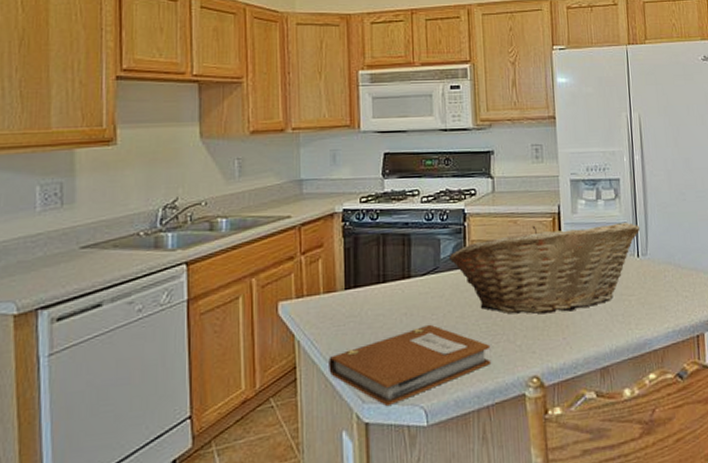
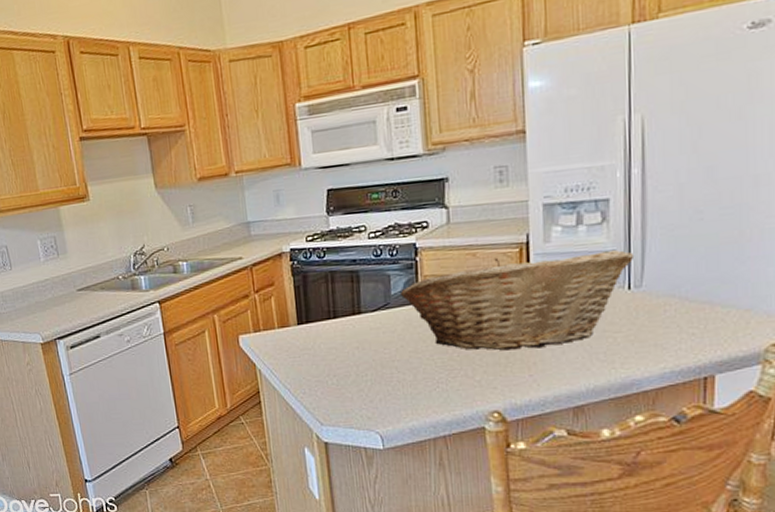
notebook: present [329,324,491,407] -> none [287,358,448,430]

